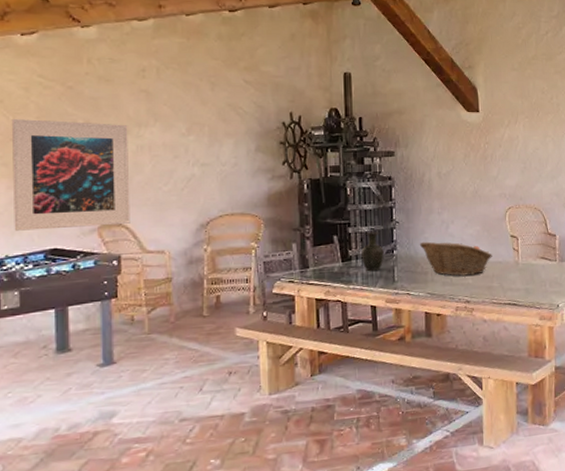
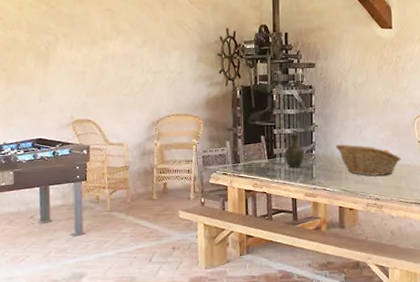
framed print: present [11,119,130,231] -> none [8,33,97,123]

